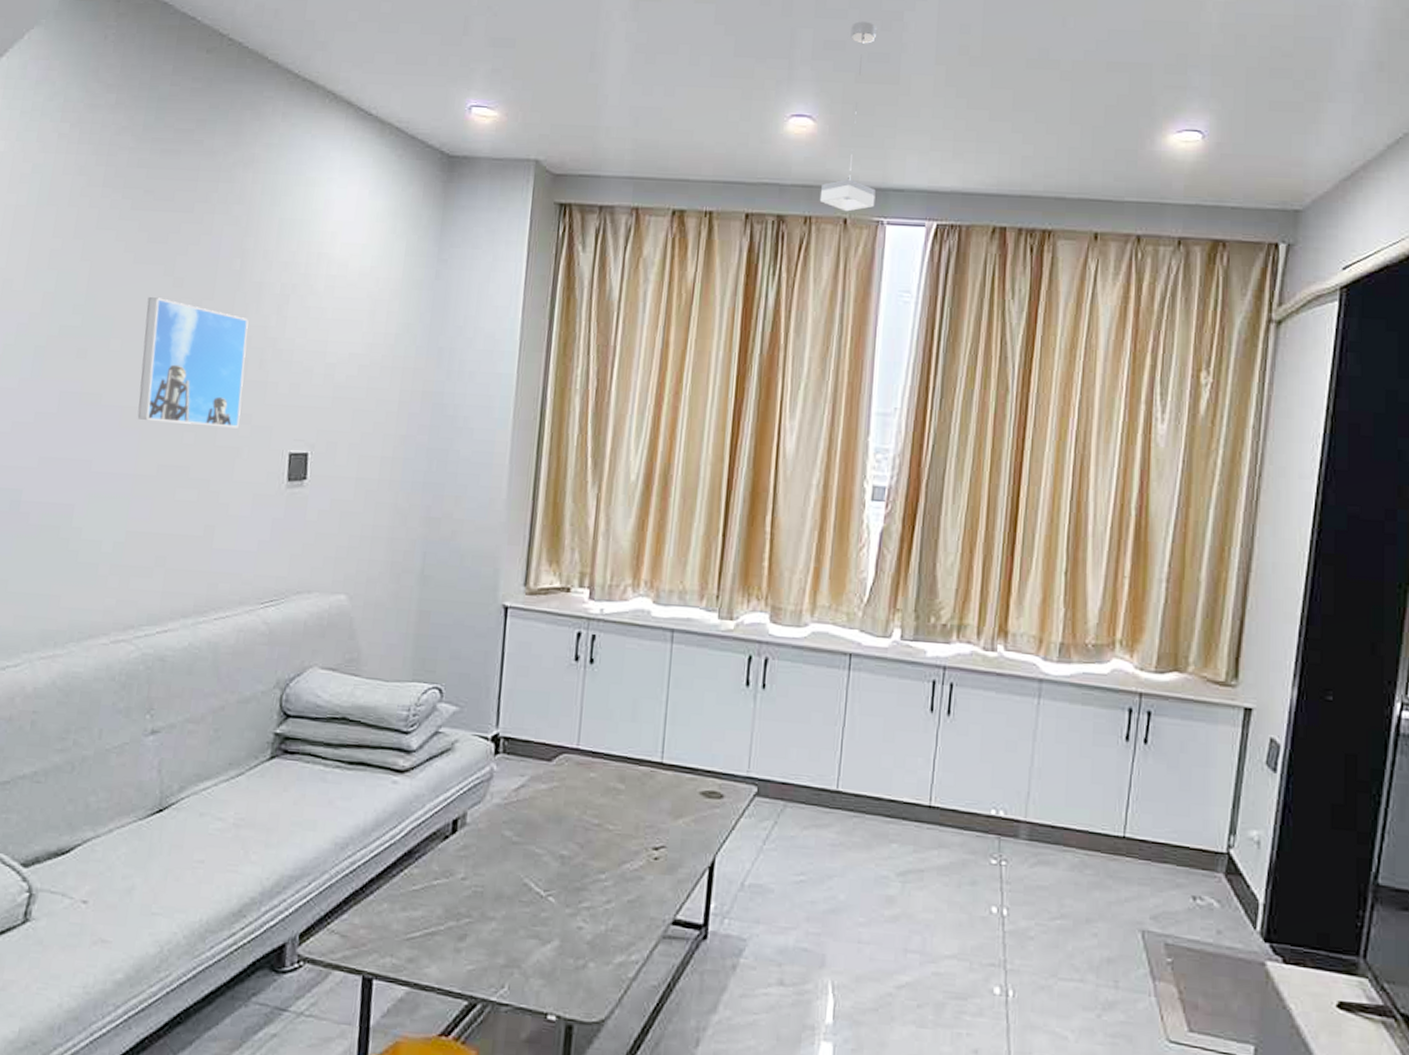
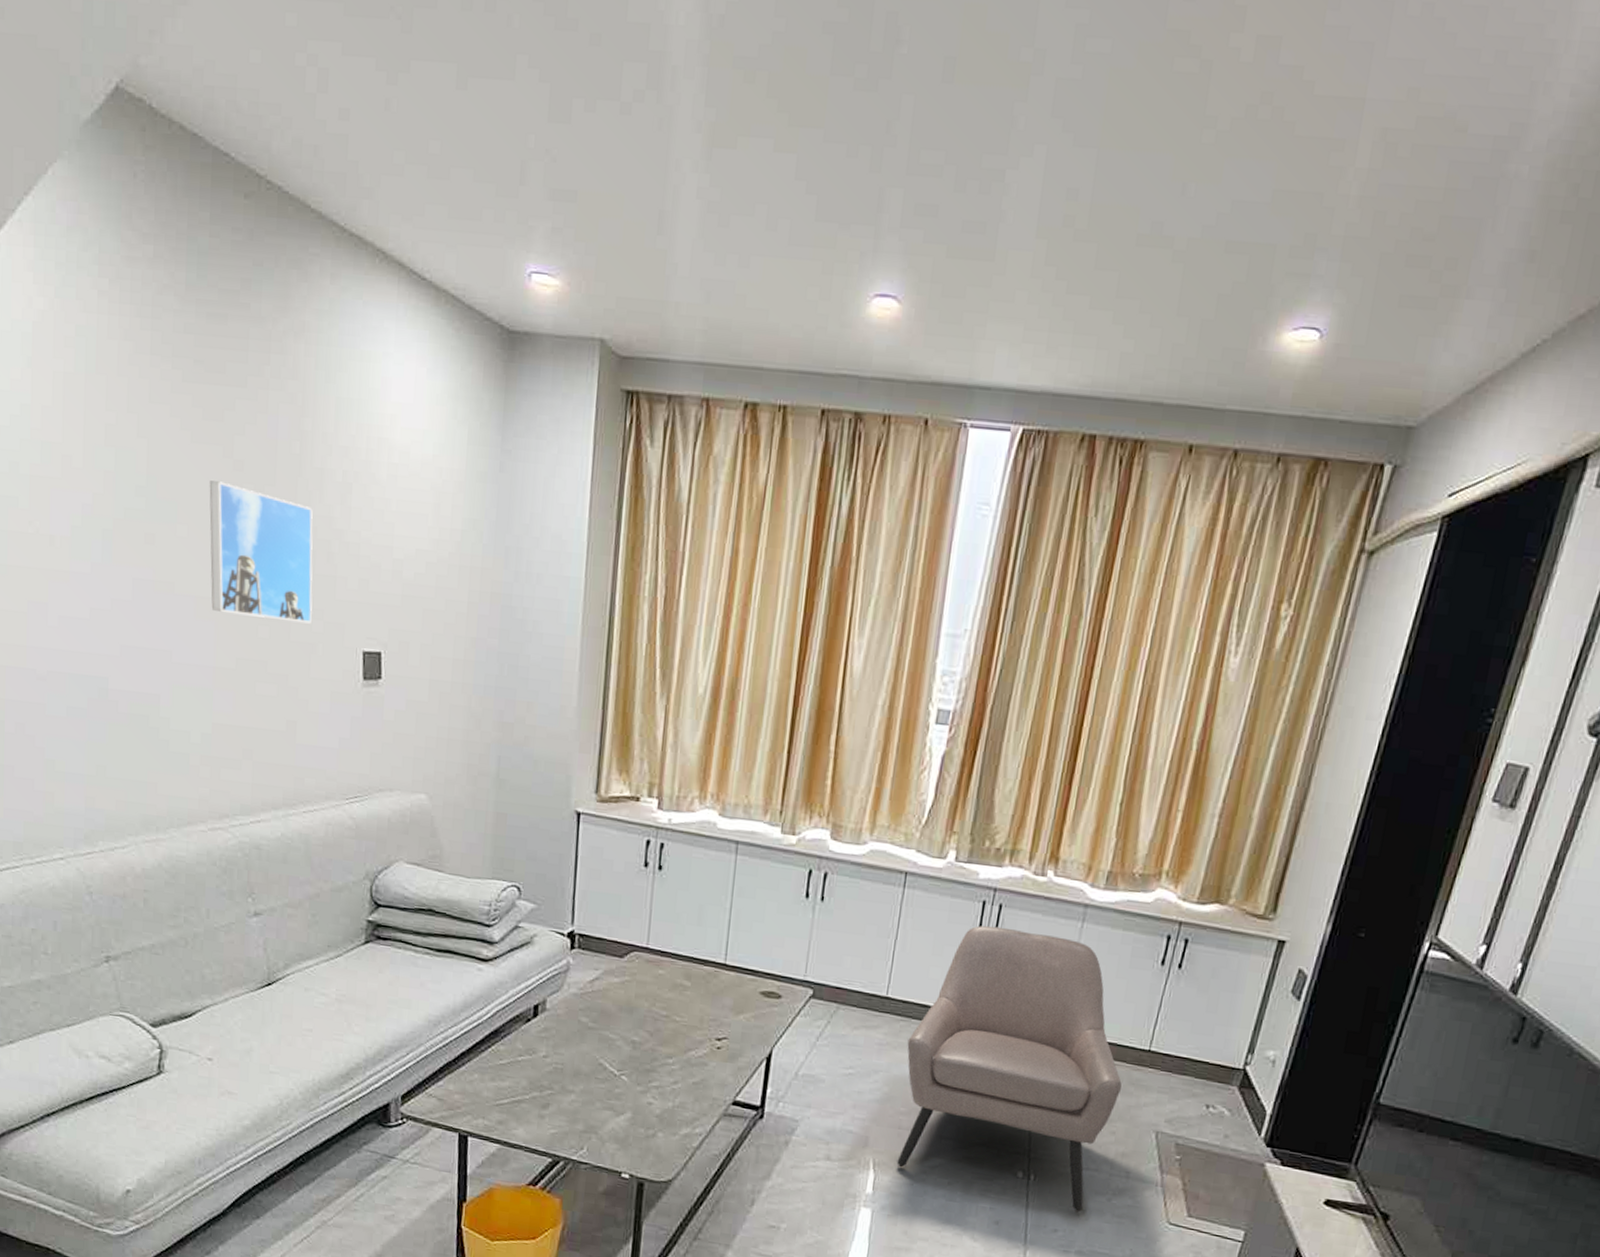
pendant lamp: present [819,21,878,212] -> none [900,181,975,411]
armchair: none [858,706,1100,1033] -> present [896,925,1123,1212]

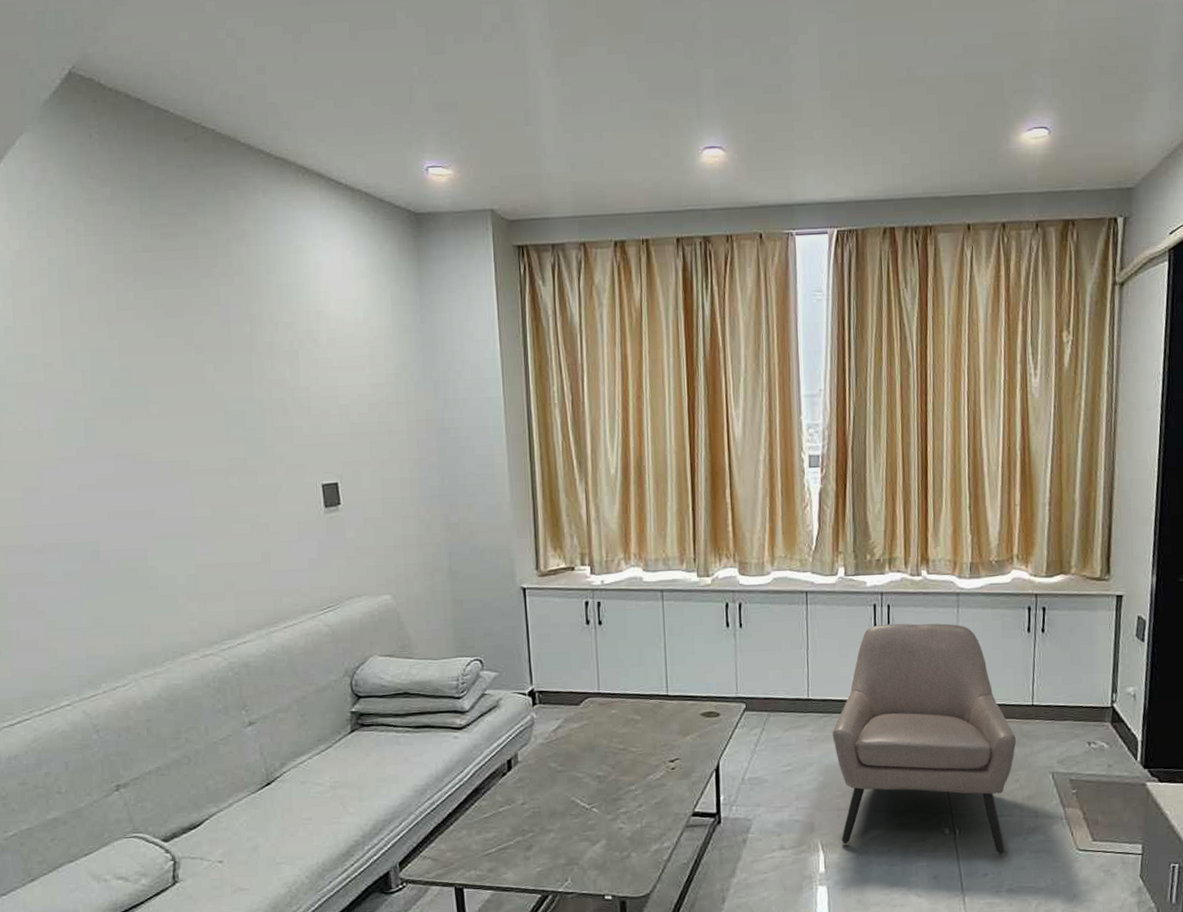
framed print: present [209,480,313,624] -> none [175,365,275,471]

